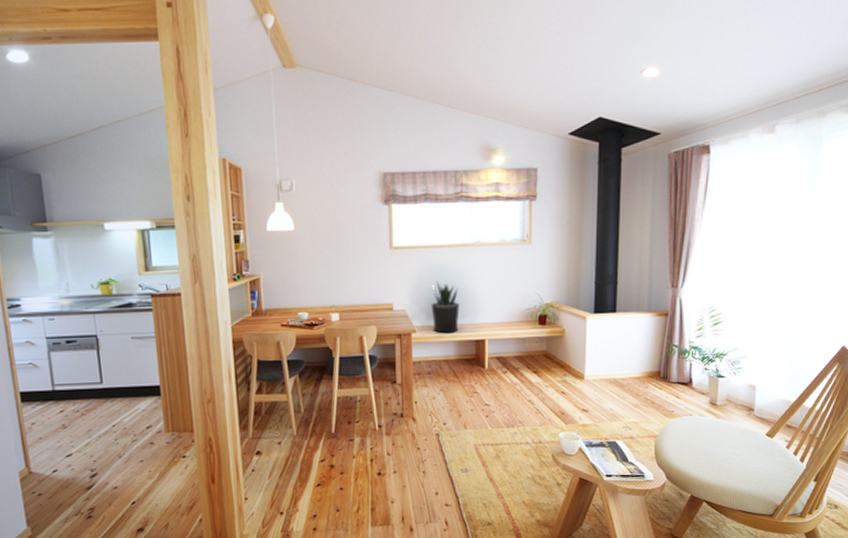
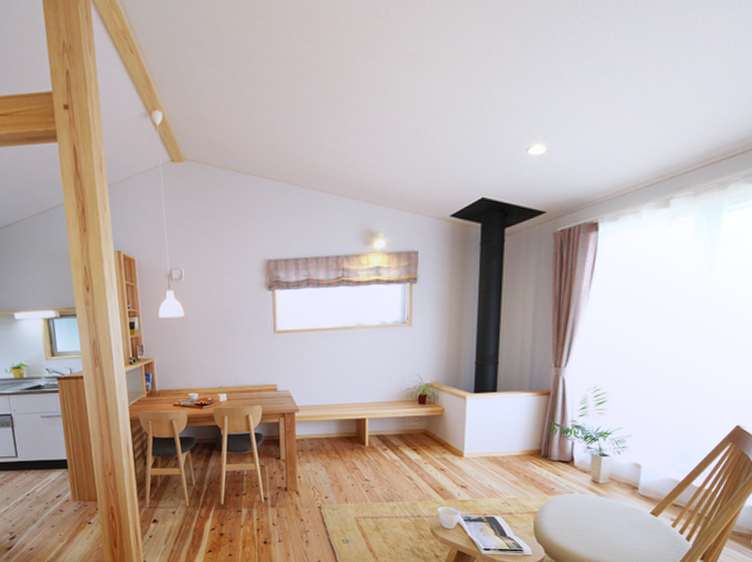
planter: present [431,281,460,334] -> none [313,363,341,413]

